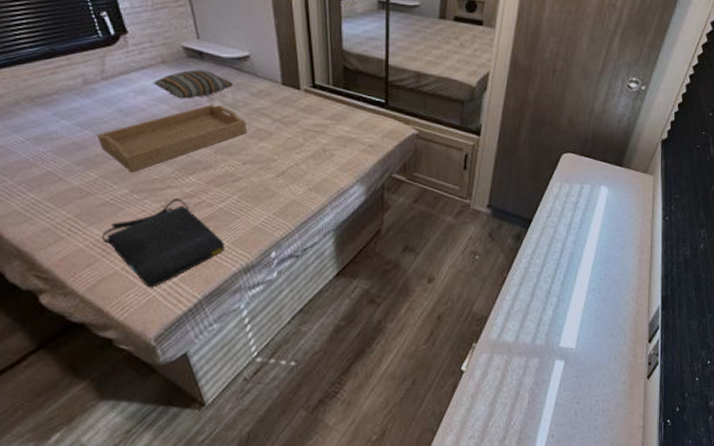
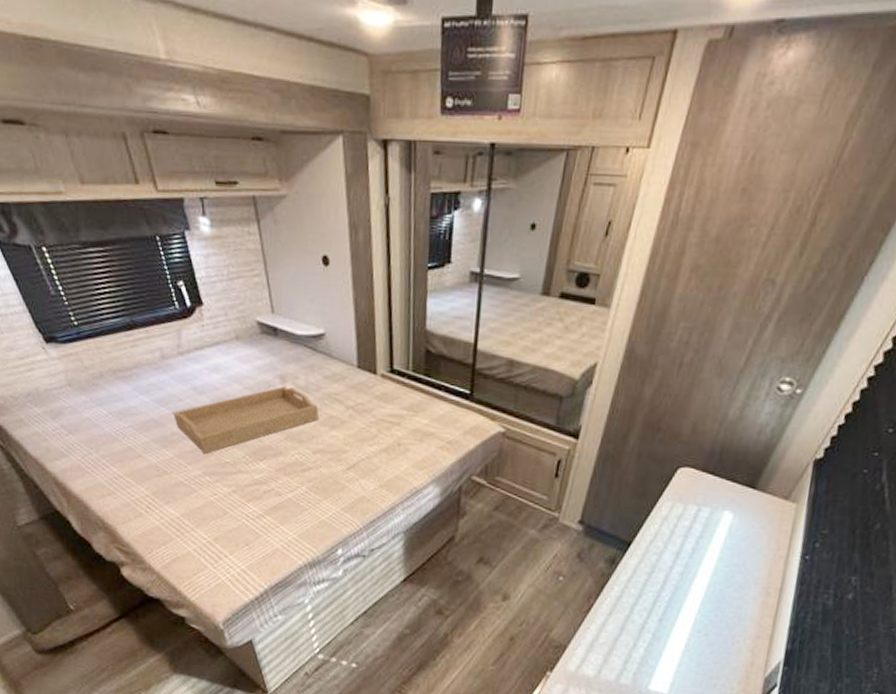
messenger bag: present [103,199,226,288] -> none [177,484,292,572]
pillow: present [153,69,233,99] -> none [227,347,306,380]

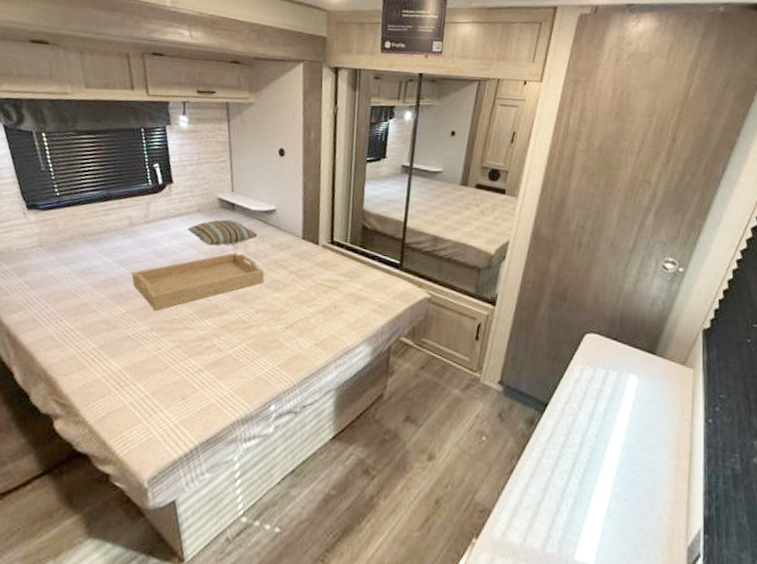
pillow: none [227,347,306,380] -> present [187,219,257,246]

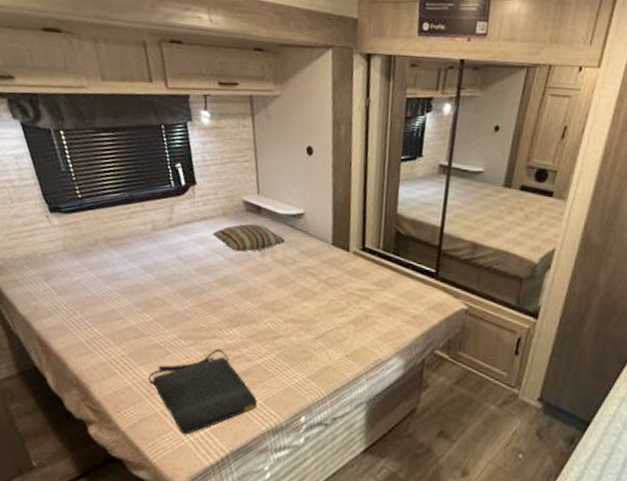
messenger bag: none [119,340,228,427] -> present [149,349,258,435]
serving tray: present [131,252,265,311] -> none [156,258,294,319]

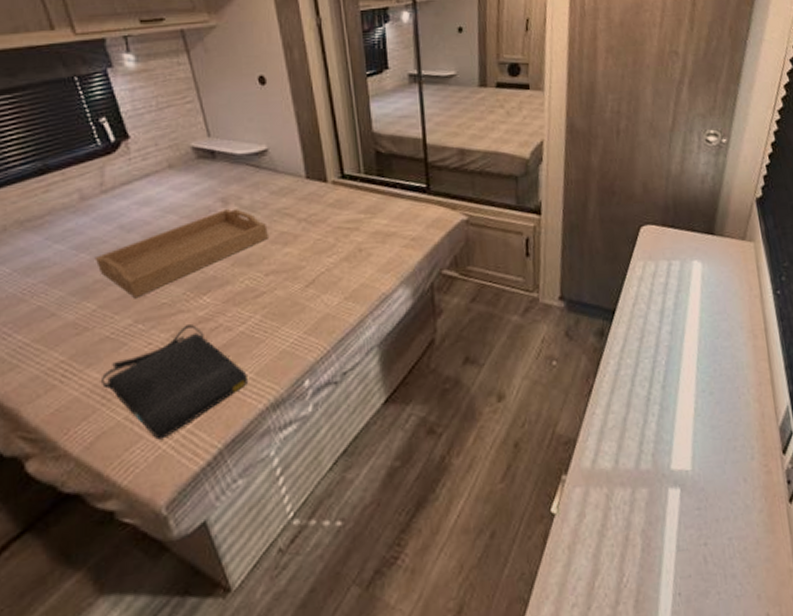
serving tray: none [156,258,294,319] -> present [94,208,270,299]
pillow: present [212,223,285,252] -> none [159,170,250,206]

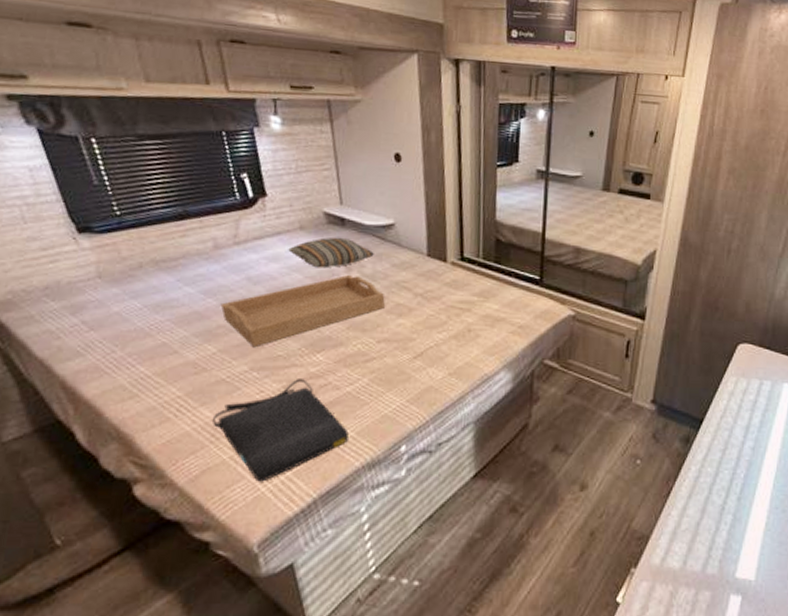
pillow: none [159,170,250,206] -> present [288,237,374,268]

